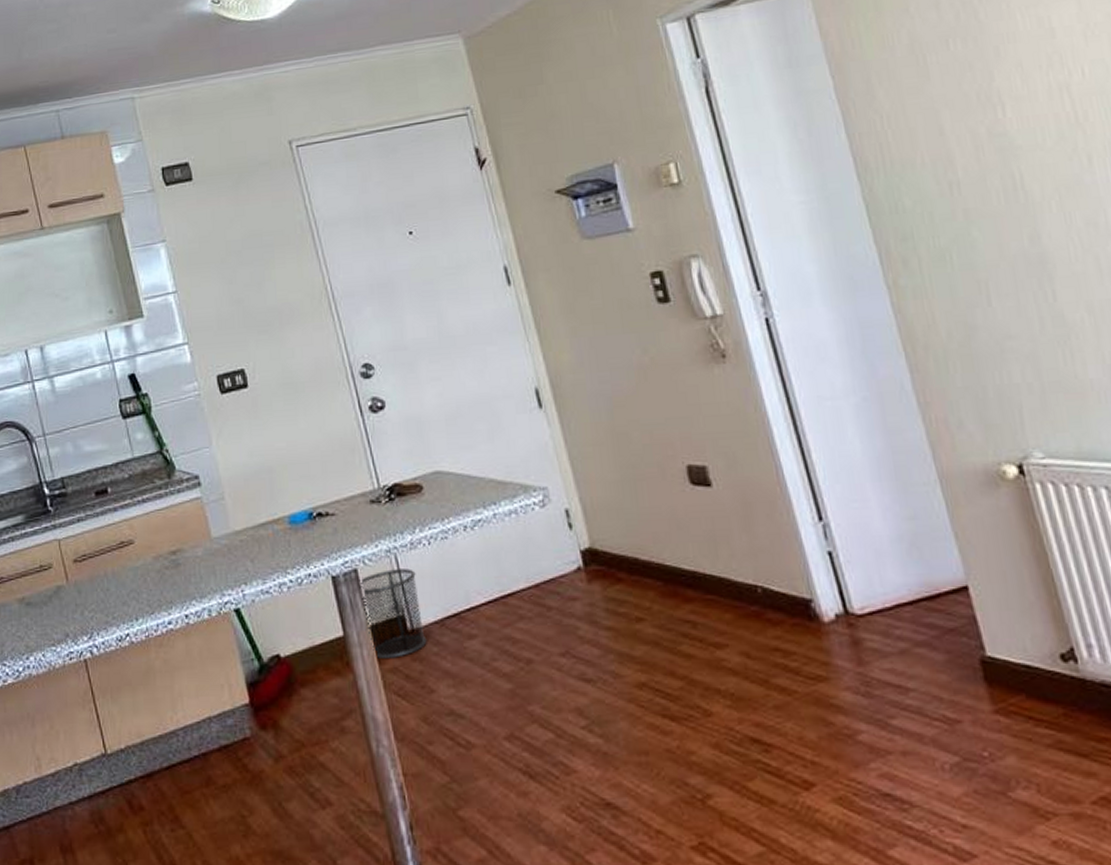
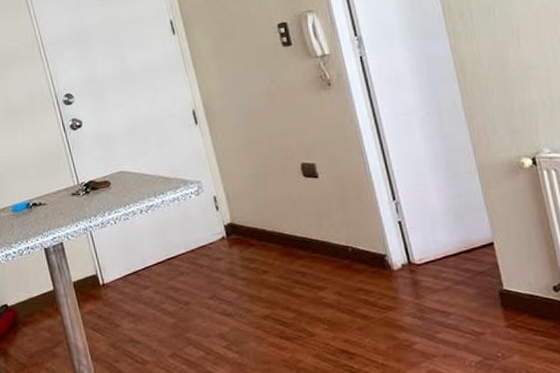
waste bin: present [359,568,427,658] -> none [64,241,114,305]

